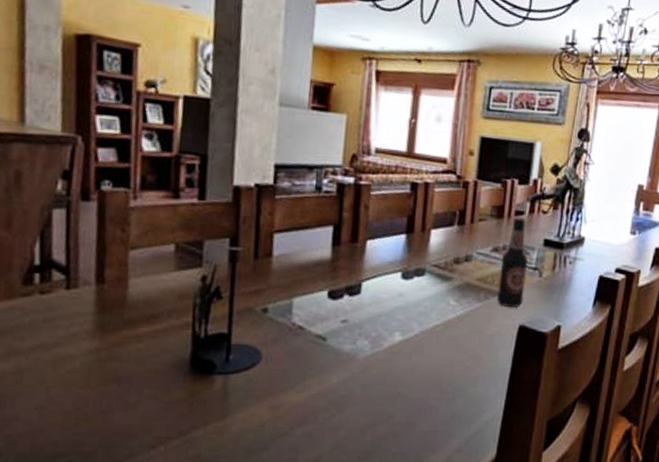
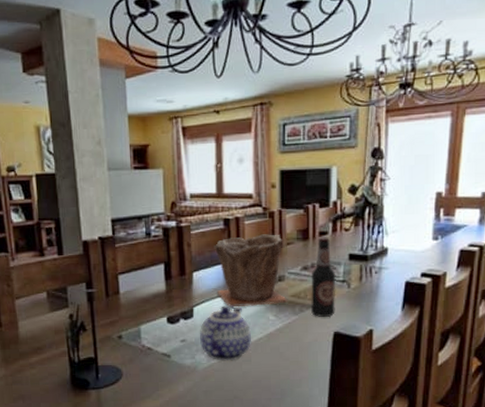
teapot: none [365,283,427,350] -> present [200,305,252,361]
plant pot: none [392,205,475,288] -> present [214,234,288,308]

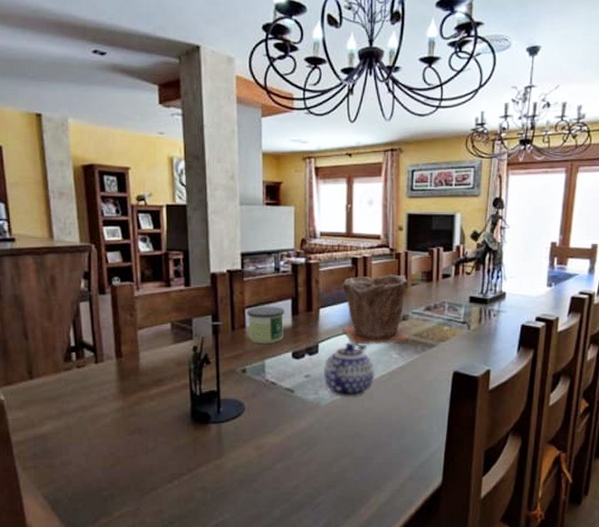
candle: none [120,271,158,309] -> present [247,306,285,343]
bottle: present [311,237,336,317] -> none [433,279,457,356]

